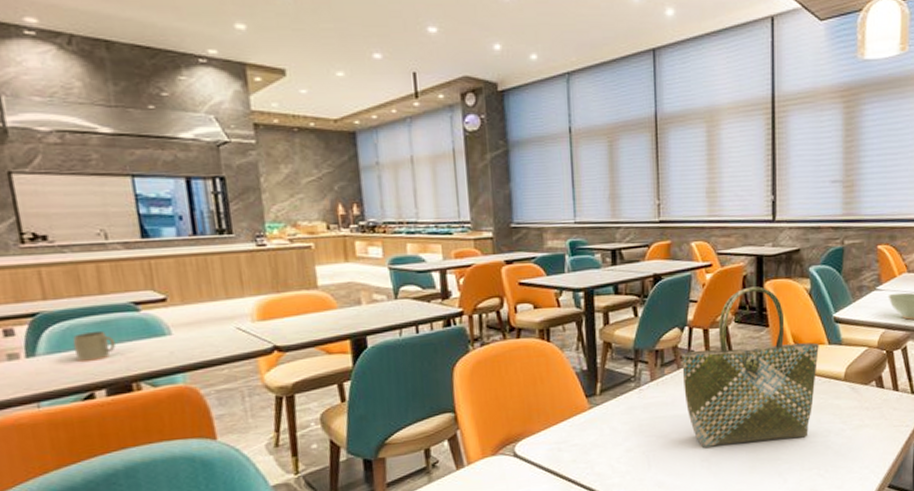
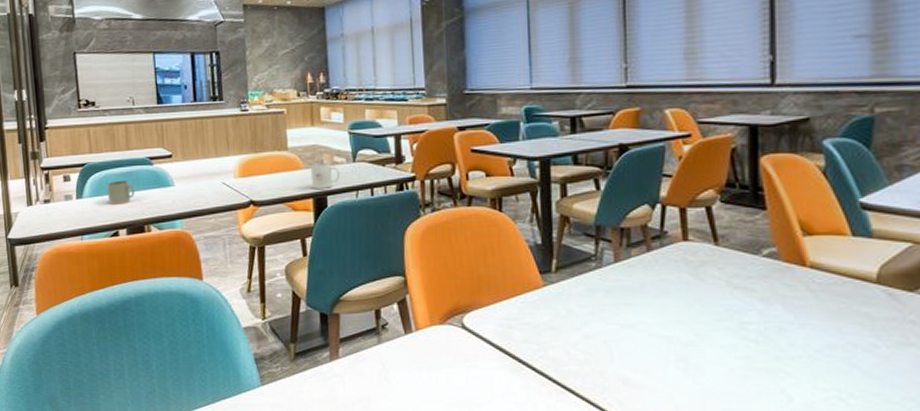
mug: none [345,300,381,331] -> present [310,162,340,190]
shopping bag: present [681,286,819,448] -> none [652,161,838,349]

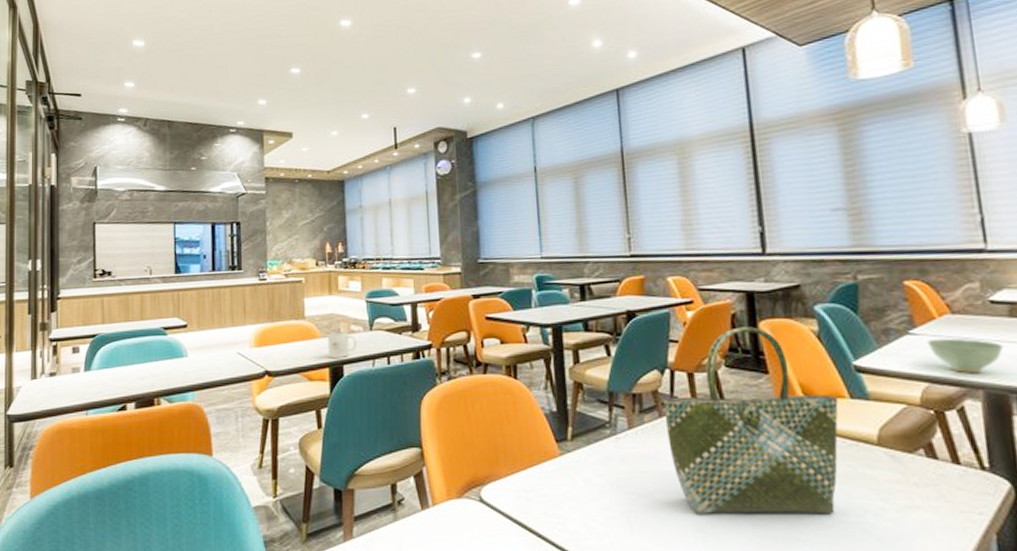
mug: present [106,180,135,204] -> none [117,351,146,377]
shopping bag: none [652,161,838,349] -> present [663,326,839,515]

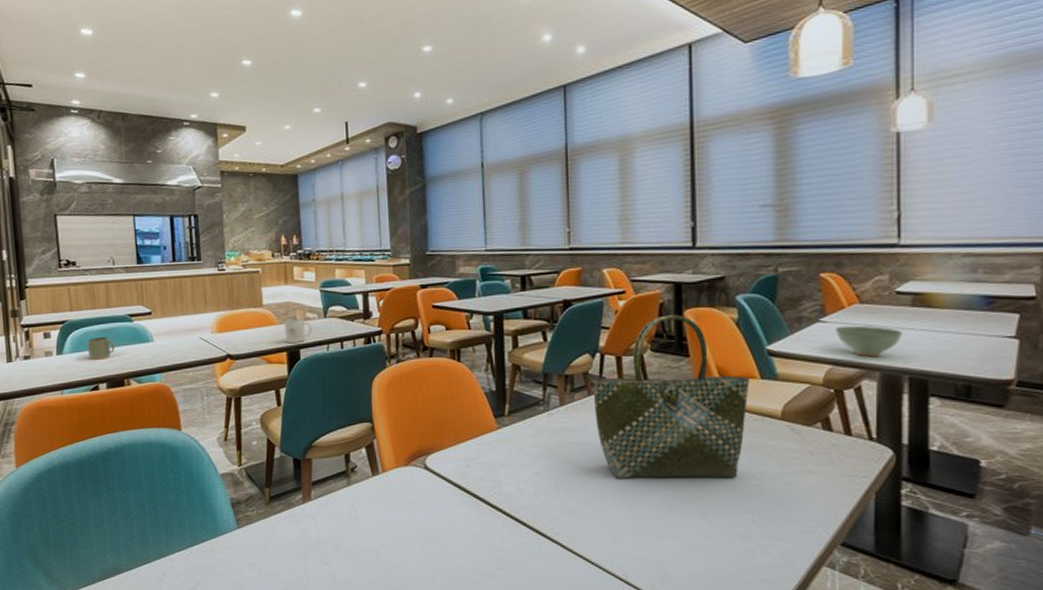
mug: none [117,351,146,377] -> present [87,336,115,360]

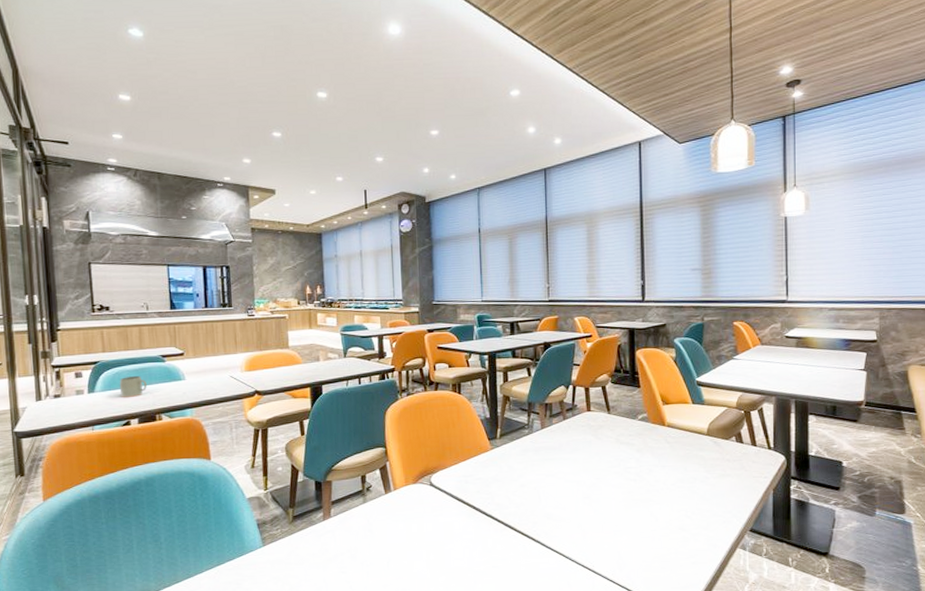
mug: present [284,318,312,344] -> none [308,358,333,381]
shopping bag: present [592,315,750,478] -> none [567,354,684,487]
bowl: present [834,325,902,357] -> none [744,361,790,386]

